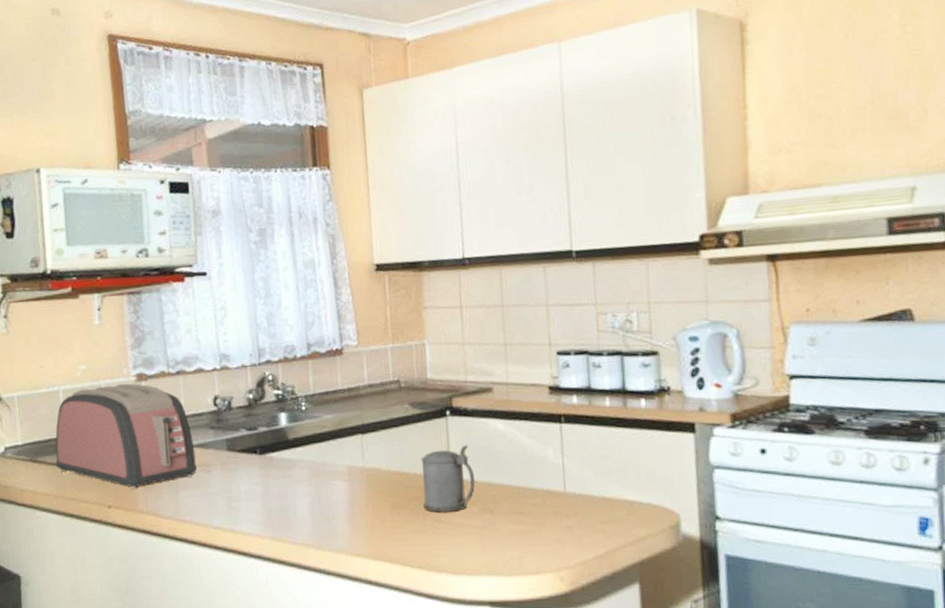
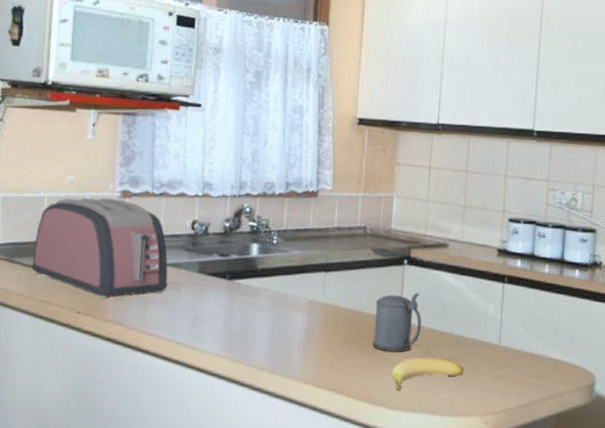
banana: none [449,513,528,553] -> present [392,357,463,390]

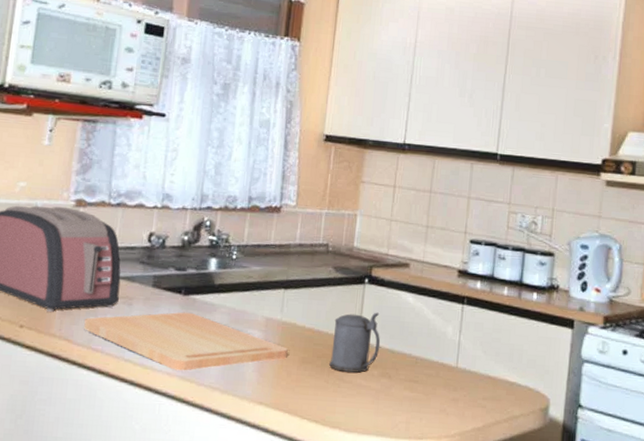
cutting board: none [136,296,331,353] -> present [84,312,288,371]
banana: present [392,357,463,390] -> none [347,377,420,412]

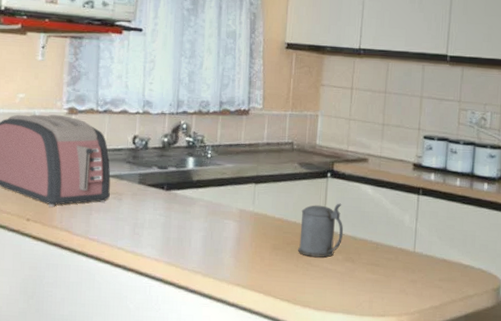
cutting board: present [84,312,288,371] -> none [81,205,260,257]

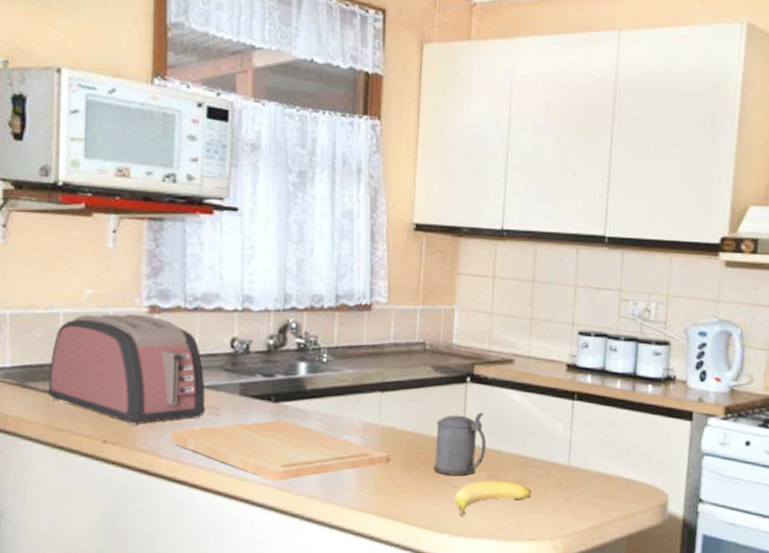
cutting board: none [81,205,260,257] -> present [171,420,389,481]
banana: none [315,262,381,292] -> present [455,480,531,516]

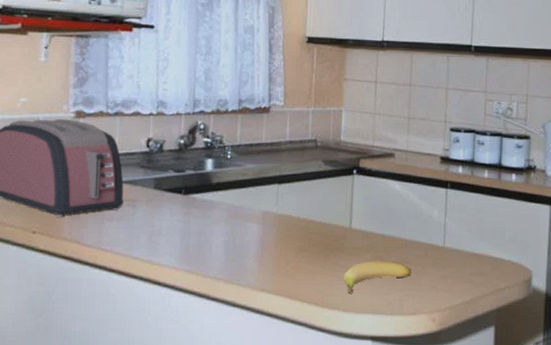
cutting board: present [171,420,389,481] -> none [93,210,285,265]
beer stein: present [433,412,487,476] -> none [325,200,372,257]

